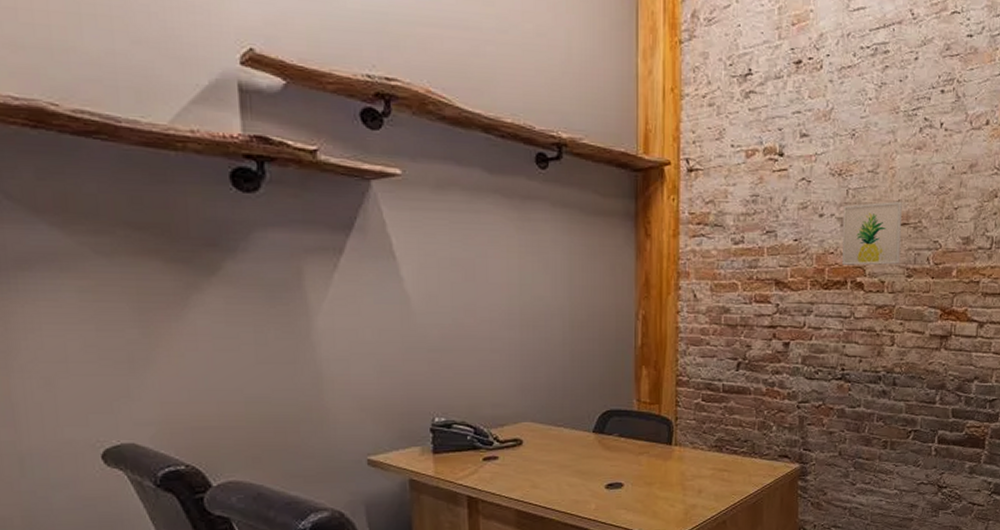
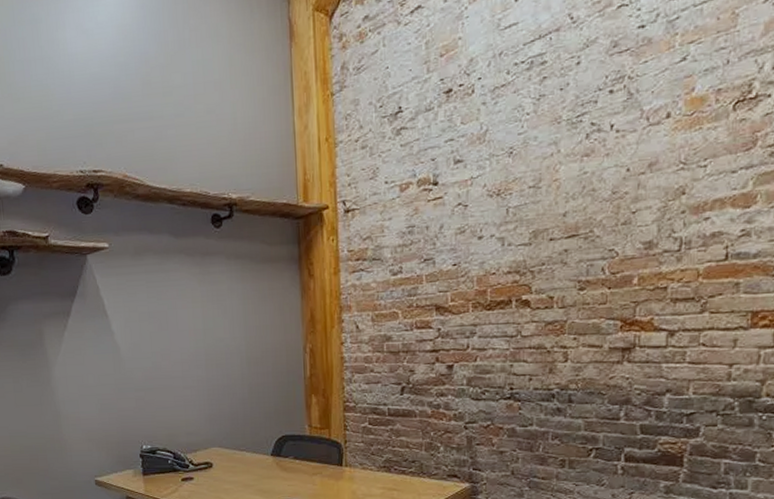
wall art: present [842,201,902,266] -> none [503,212,571,284]

